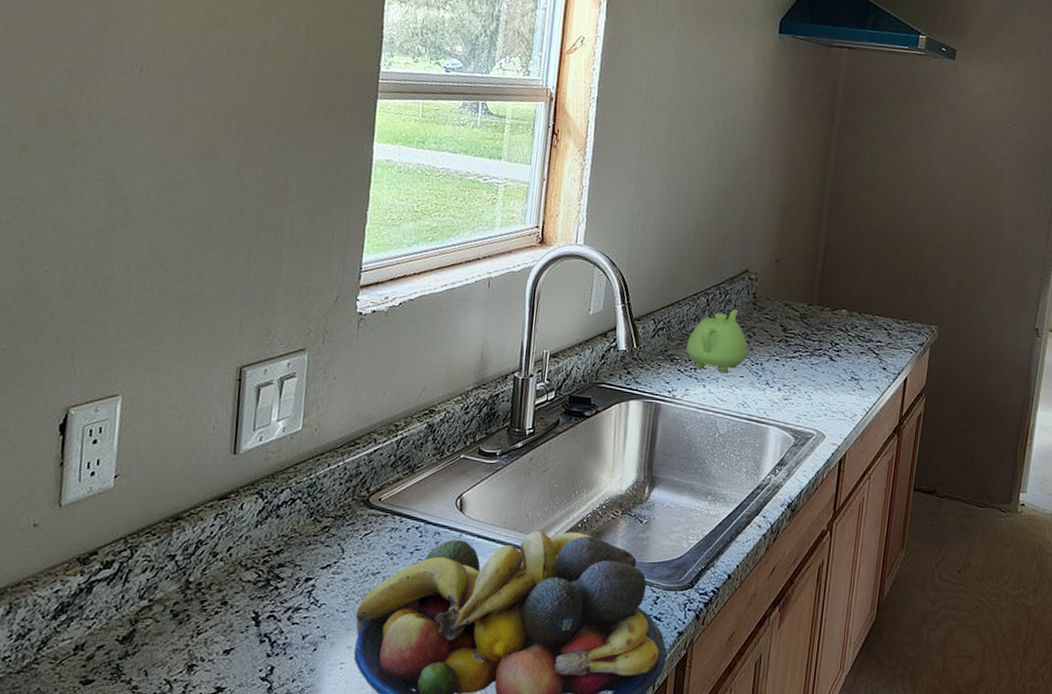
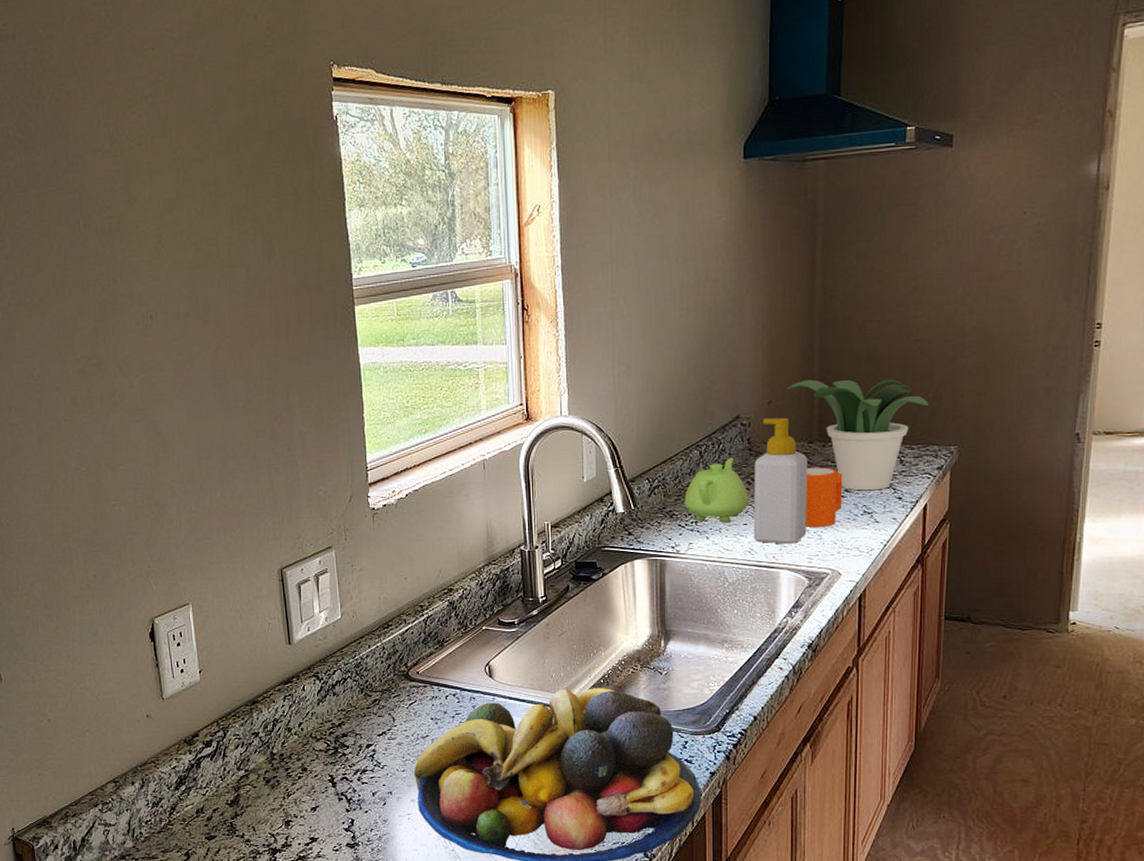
soap bottle: none [748,275,807,402] -> present [753,417,808,544]
potted plant: none [795,244,917,359] -> present [787,379,929,491]
mug: none [798,328,836,388] -> present [806,467,843,527]

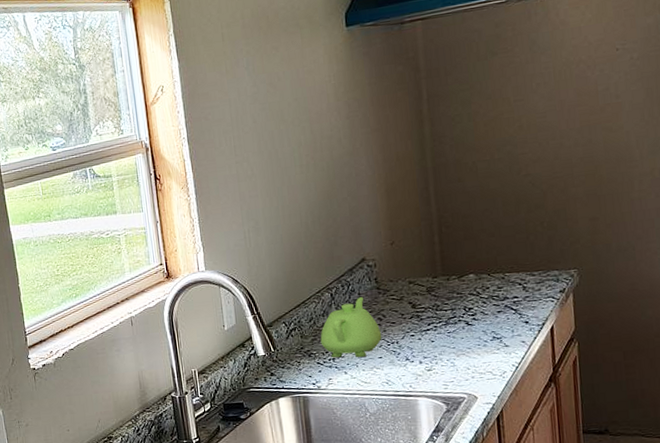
soap bottle: present [753,417,808,544] -> none [383,256,440,374]
potted plant: present [787,379,929,491] -> none [407,212,545,318]
mug: present [806,467,843,527] -> none [433,299,471,356]

